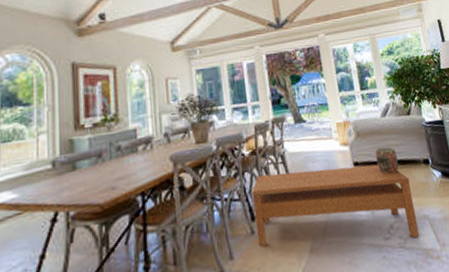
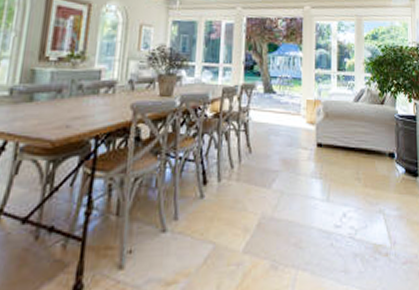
coffee table: present [251,164,420,248] -> none [205,139,372,231]
decorative container: present [374,147,399,175] -> none [340,133,362,162]

